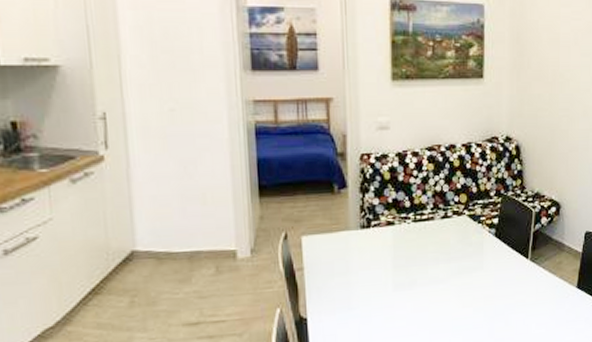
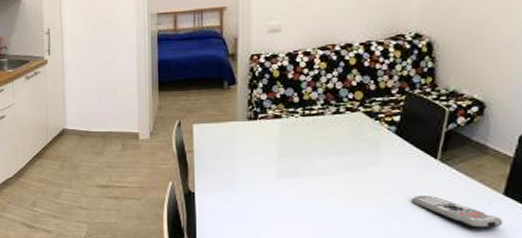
remote control: none [511,295,578,322] -> present [412,196,503,229]

